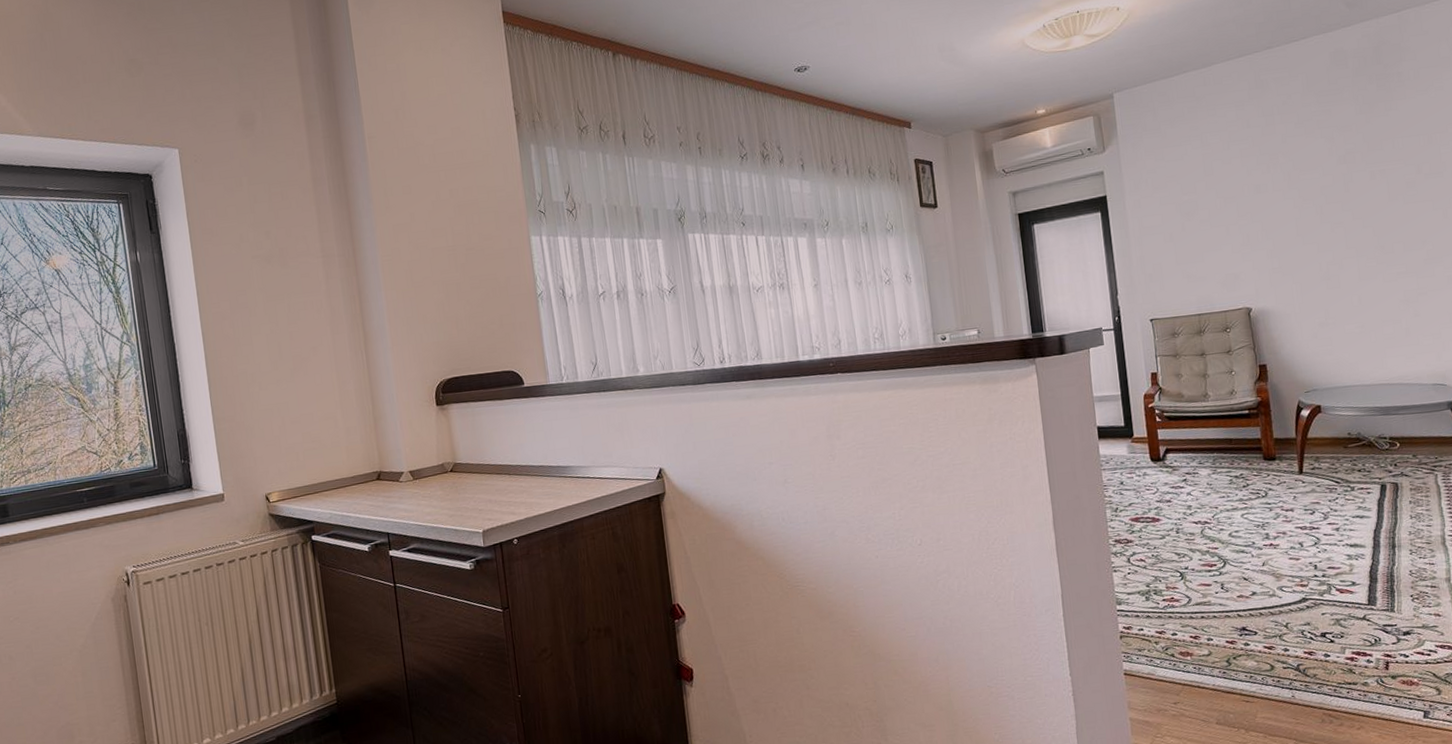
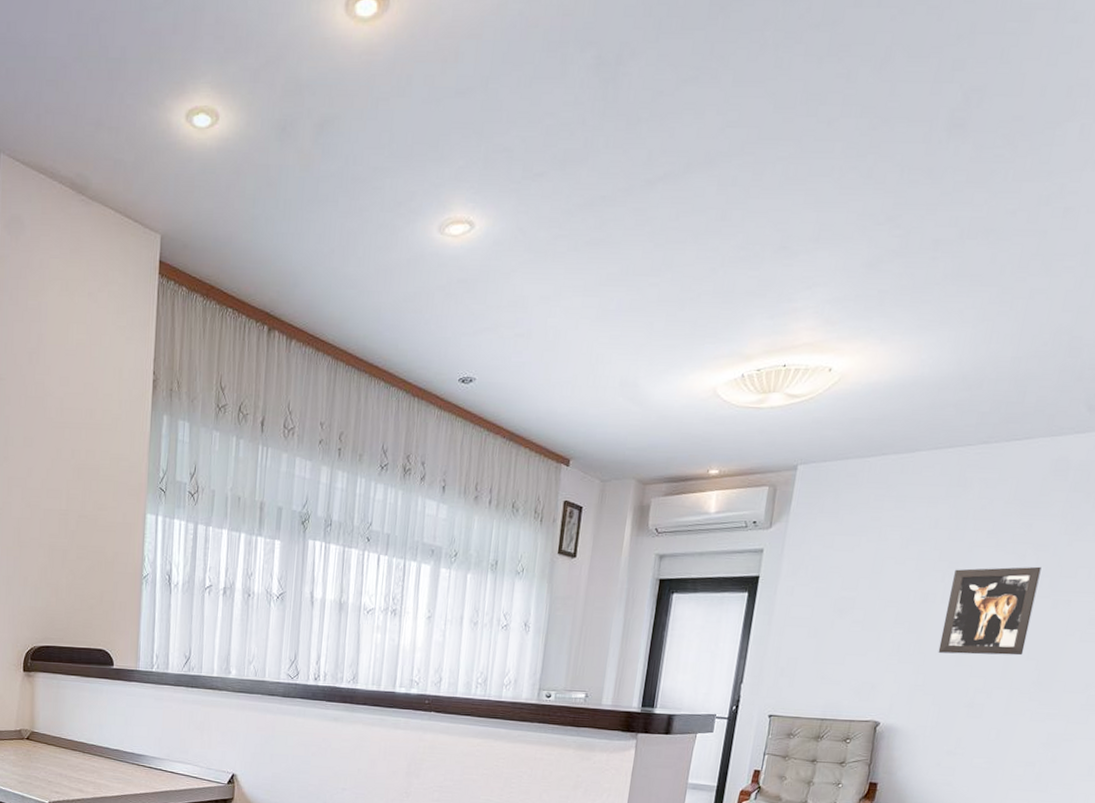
wall art: none [1277,145,1359,236] -> present [938,566,1042,656]

